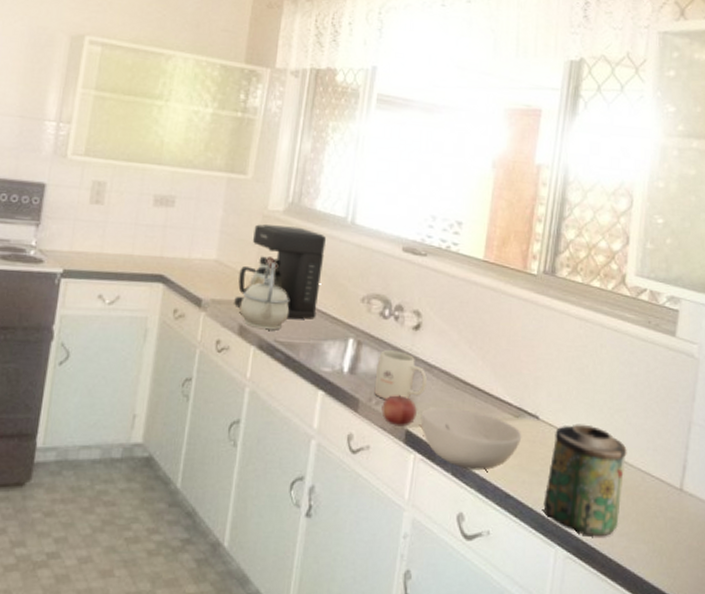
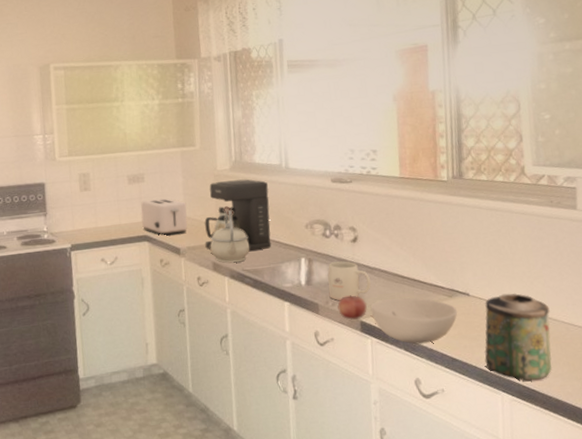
toaster: none [160,229,222,281] -> present [141,197,188,236]

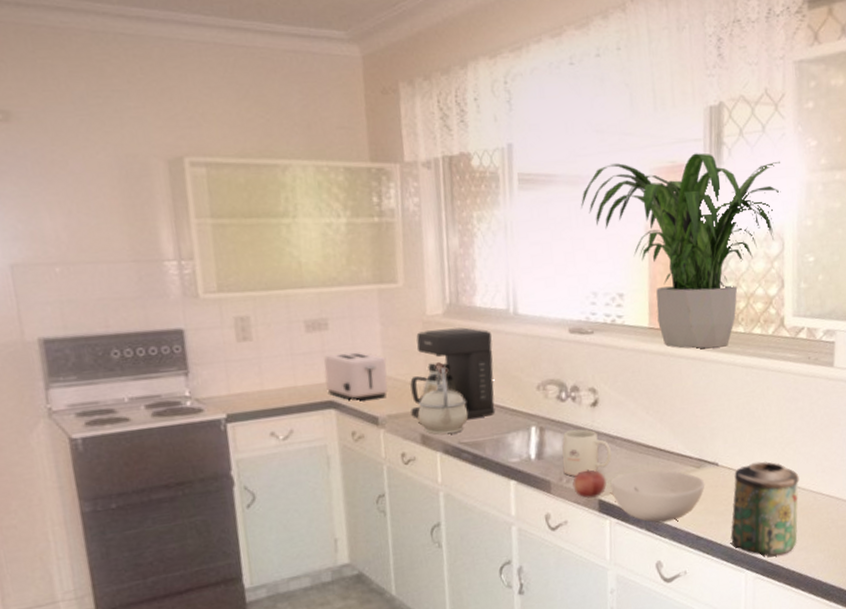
potted plant: none [338,35,514,195] -> present [581,153,781,349]

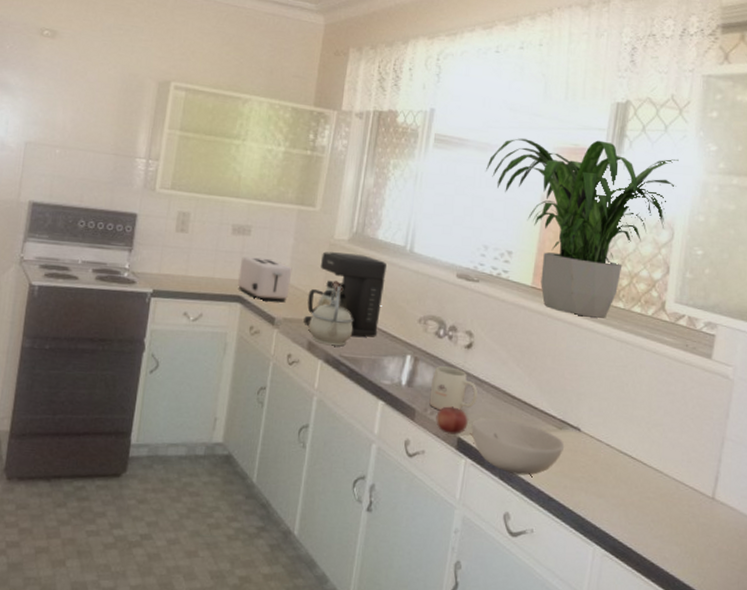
canister: present [730,461,799,556] -> none [583,436,663,538]

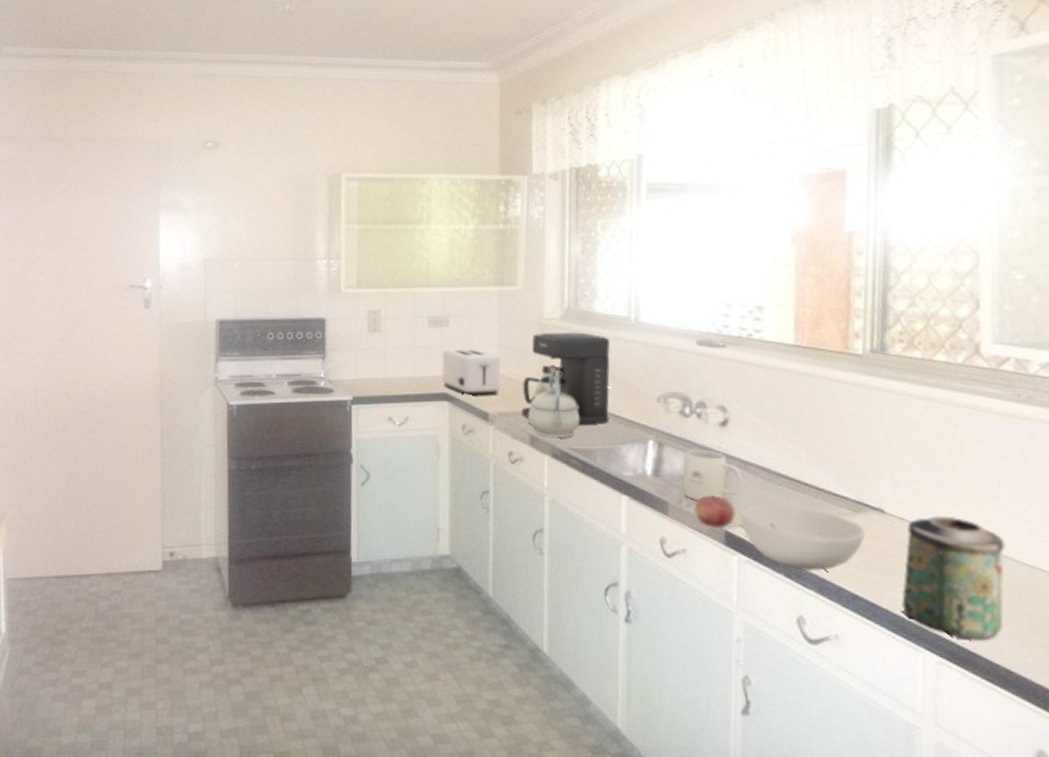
potted plant: present [486,138,679,318] -> none [716,158,974,374]
canister: none [583,436,663,538] -> present [902,516,1006,639]

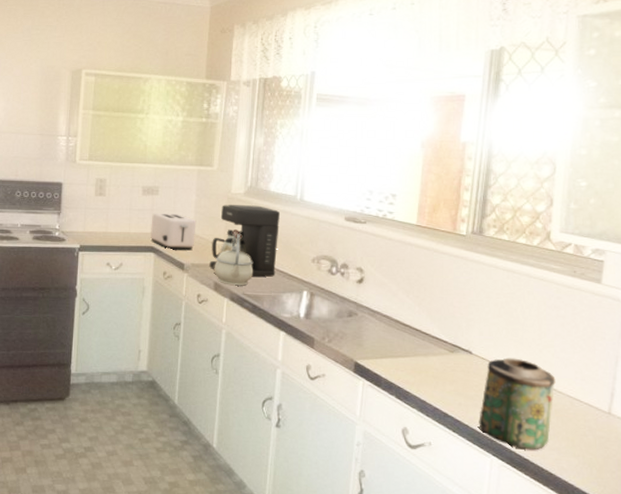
mug: present [682,449,743,502] -> none [326,300,371,339]
fruit: present [694,495,737,528] -> none [333,335,365,360]
bowl: present [740,505,866,571] -> none [367,343,457,395]

